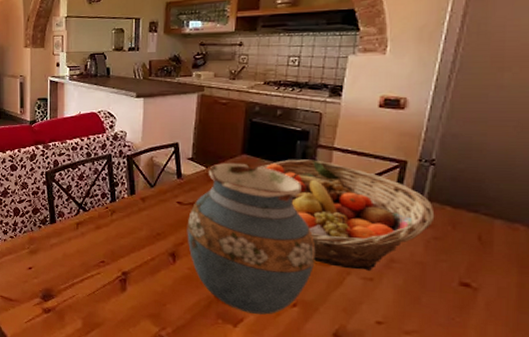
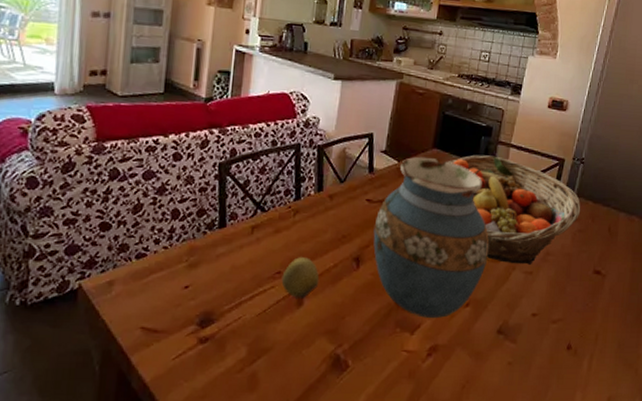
fruit: none [105,250,139,285] -> present [281,257,320,298]

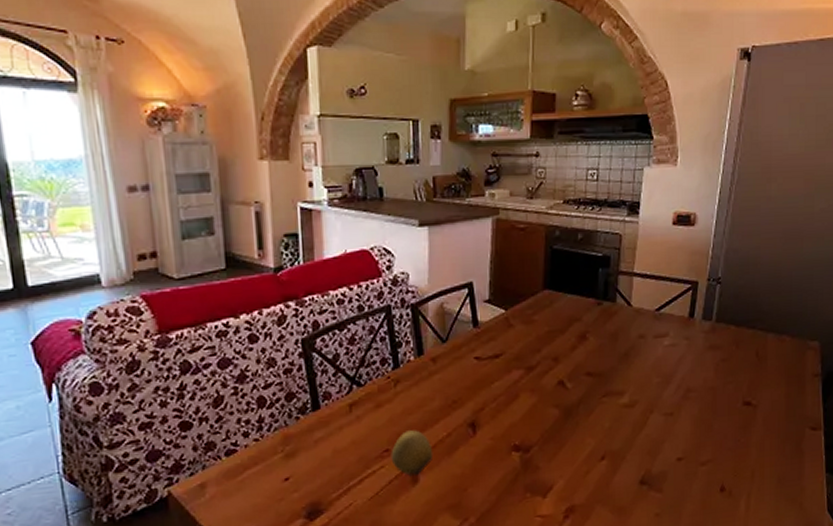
vase: present [373,156,489,319] -> none [487,300,621,478]
fruit basket: present [448,154,581,265] -> none [563,288,722,407]

